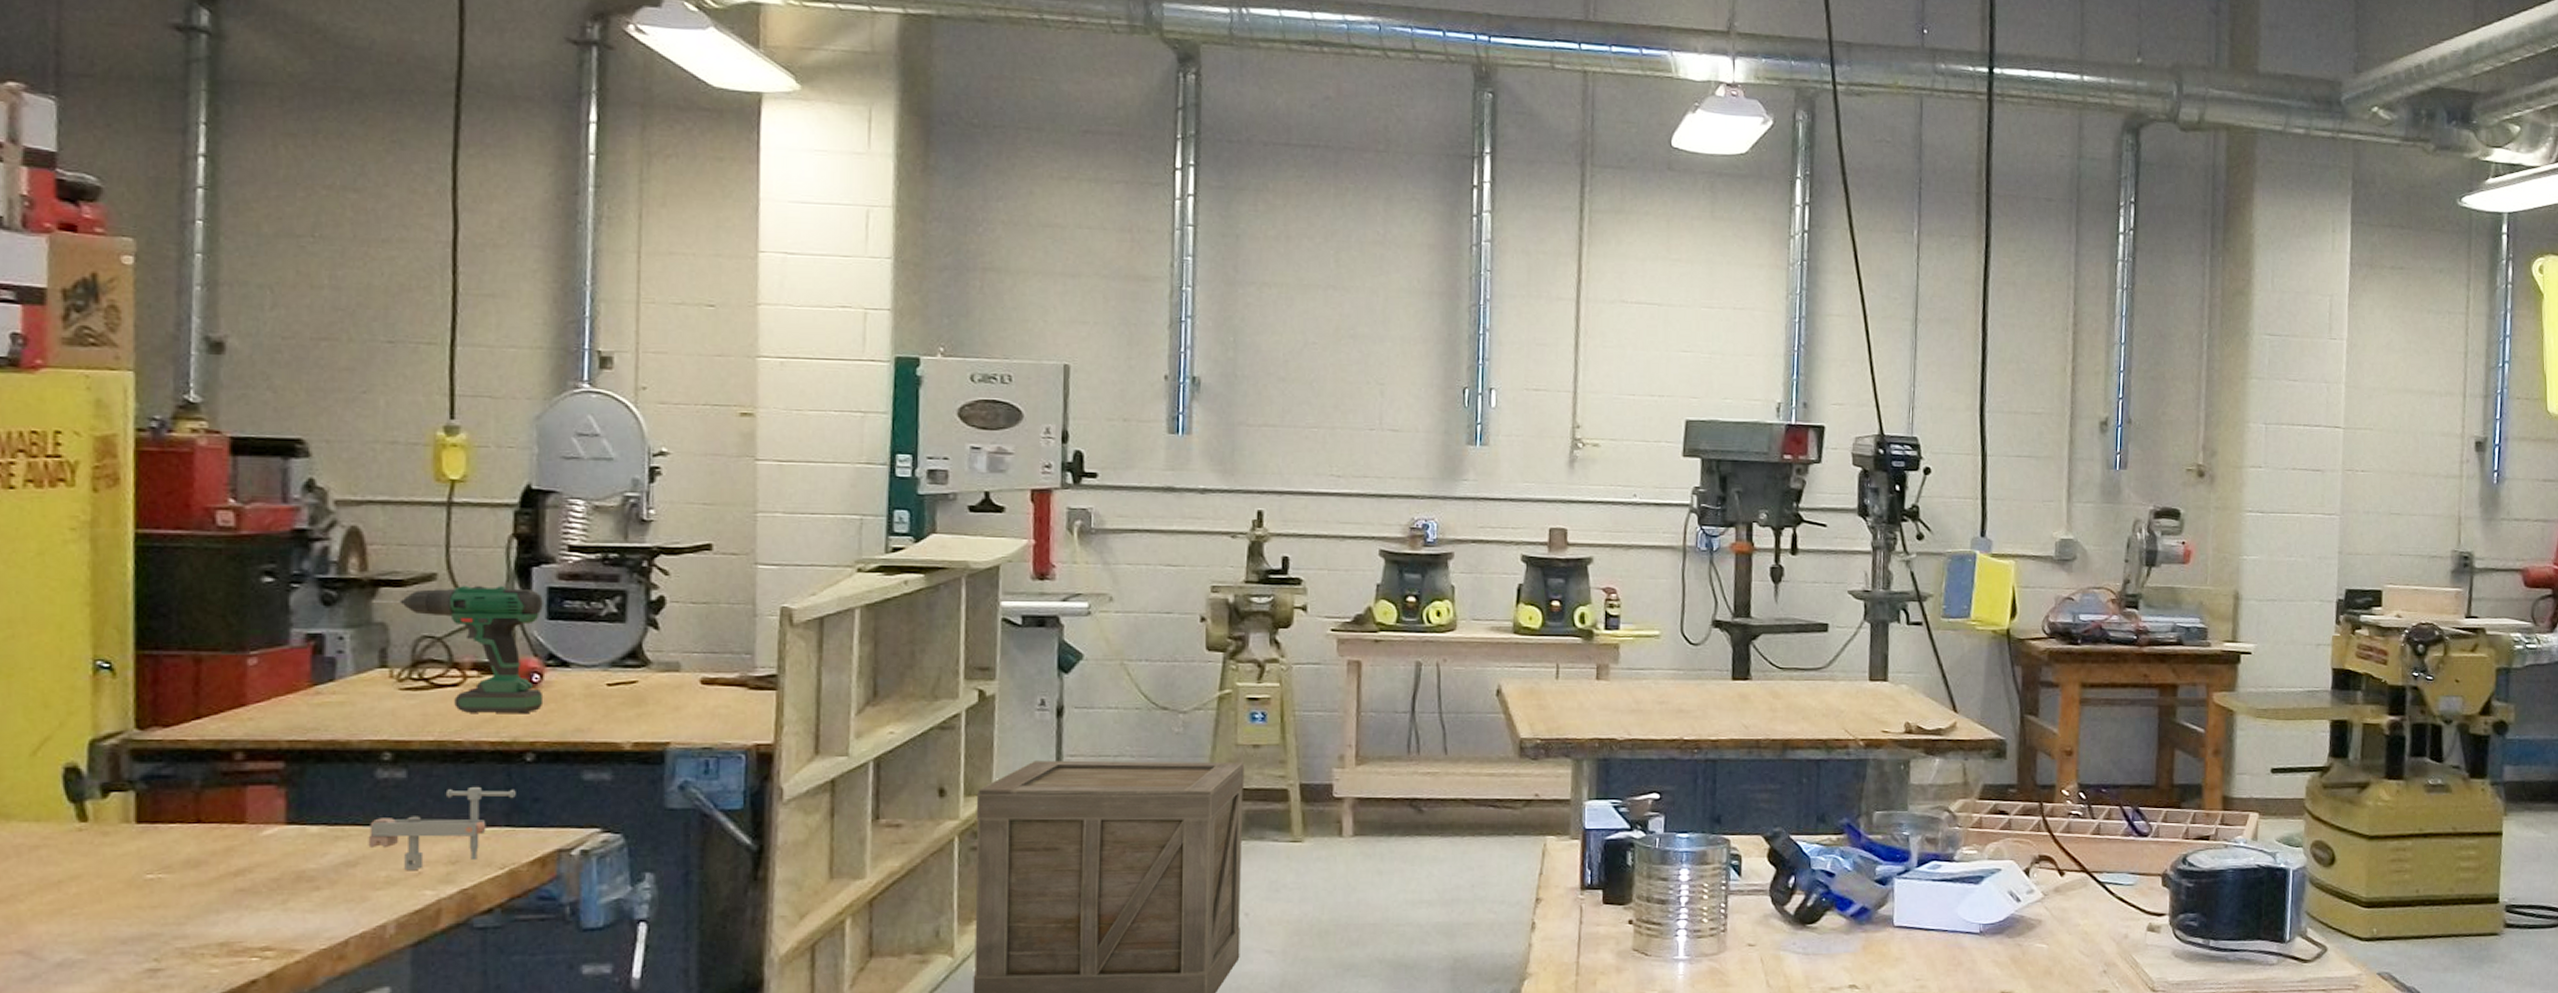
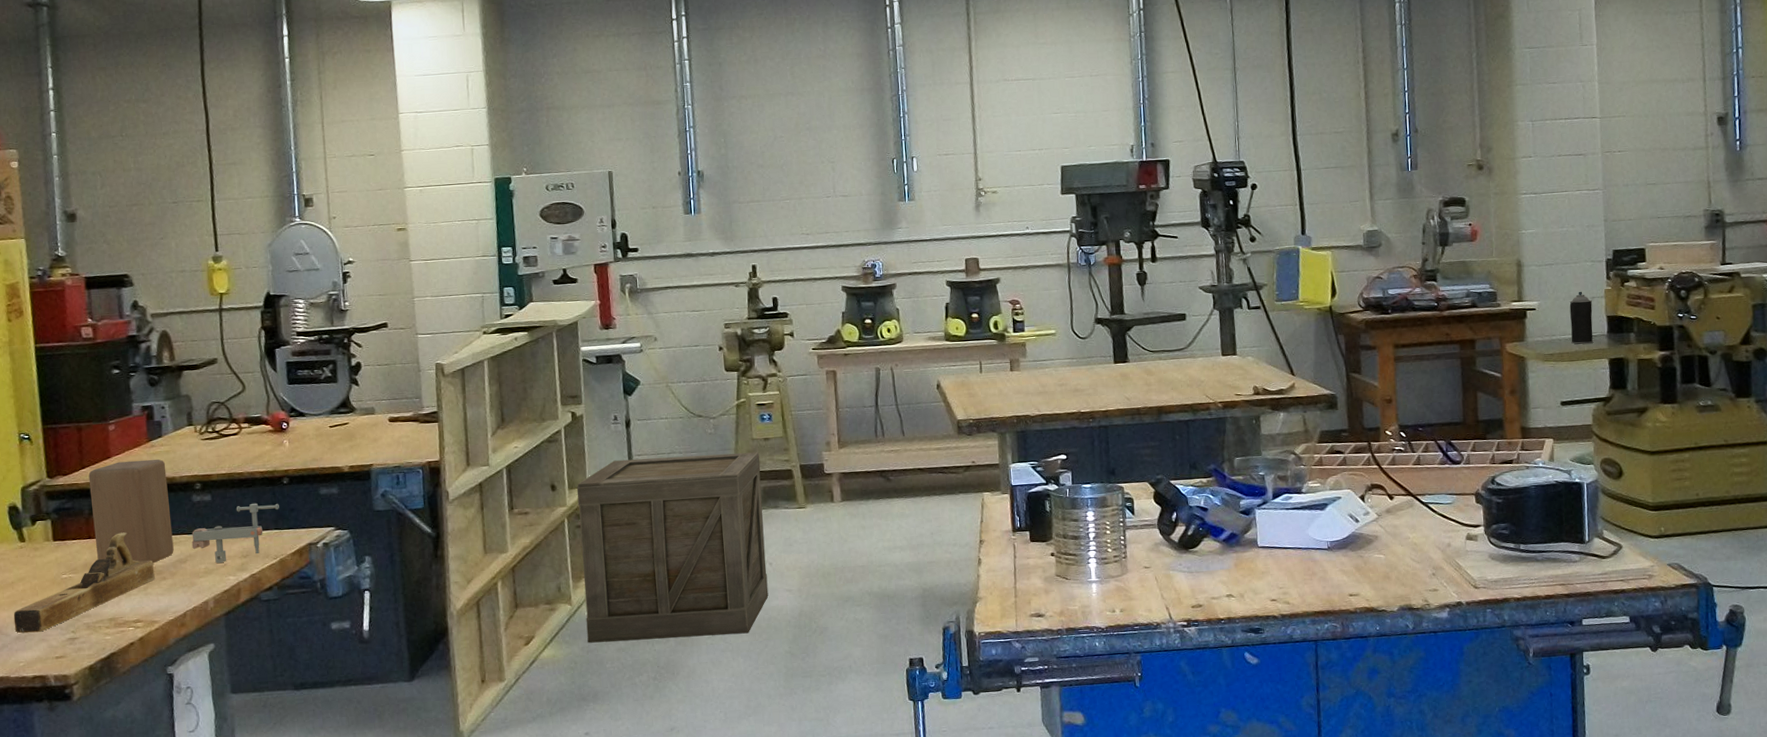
hand plane: none [55,817,302,959] -> present [13,532,155,634]
wood block: none [206,712,338,864] -> present [88,459,174,564]
power drill: present [371,585,543,714] -> none [179,363,290,453]
spray can: none [2289,635,2317,700] -> present [1569,291,1593,344]

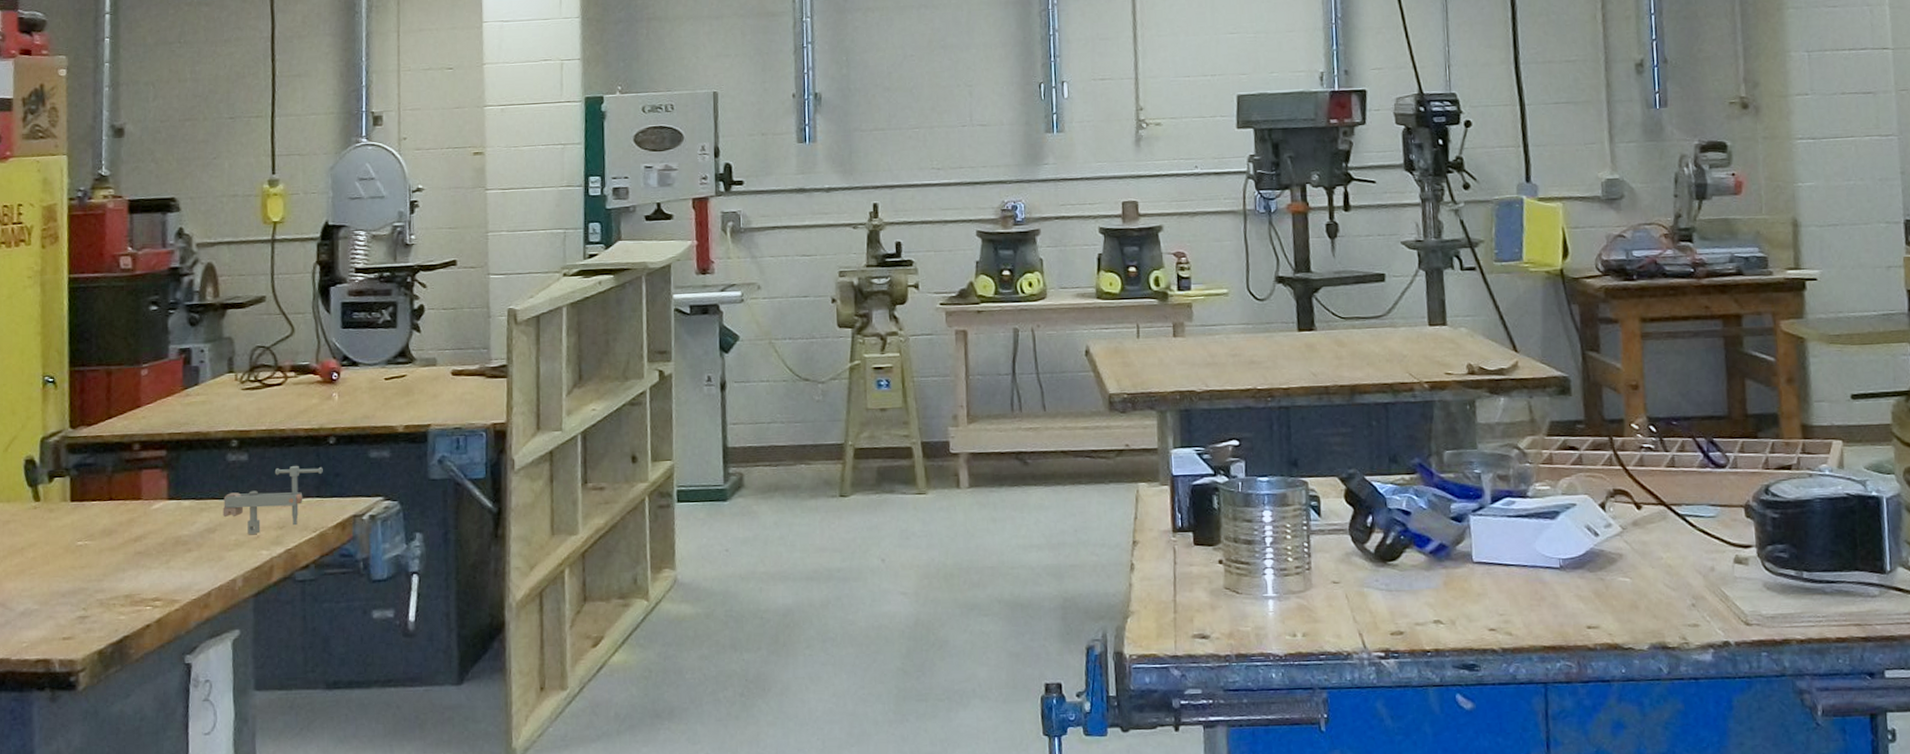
hand plane: present [13,532,155,634] -> none [20,494,179,609]
wood block: present [88,459,174,564] -> none [115,410,202,531]
wooden crate: present [576,452,769,643] -> none [660,424,880,648]
spray can: present [1569,291,1593,344] -> none [1859,258,1891,324]

